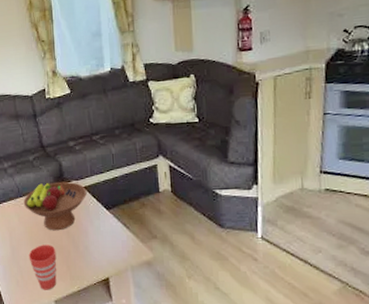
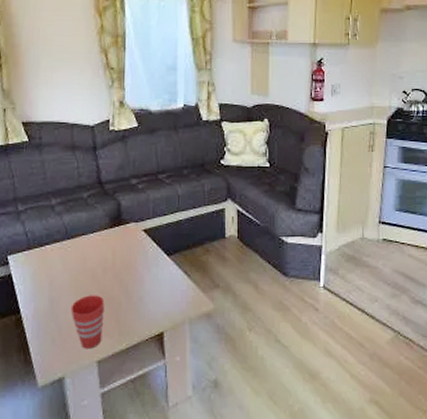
fruit bowl: present [23,181,86,231] -> none [70,223,146,279]

